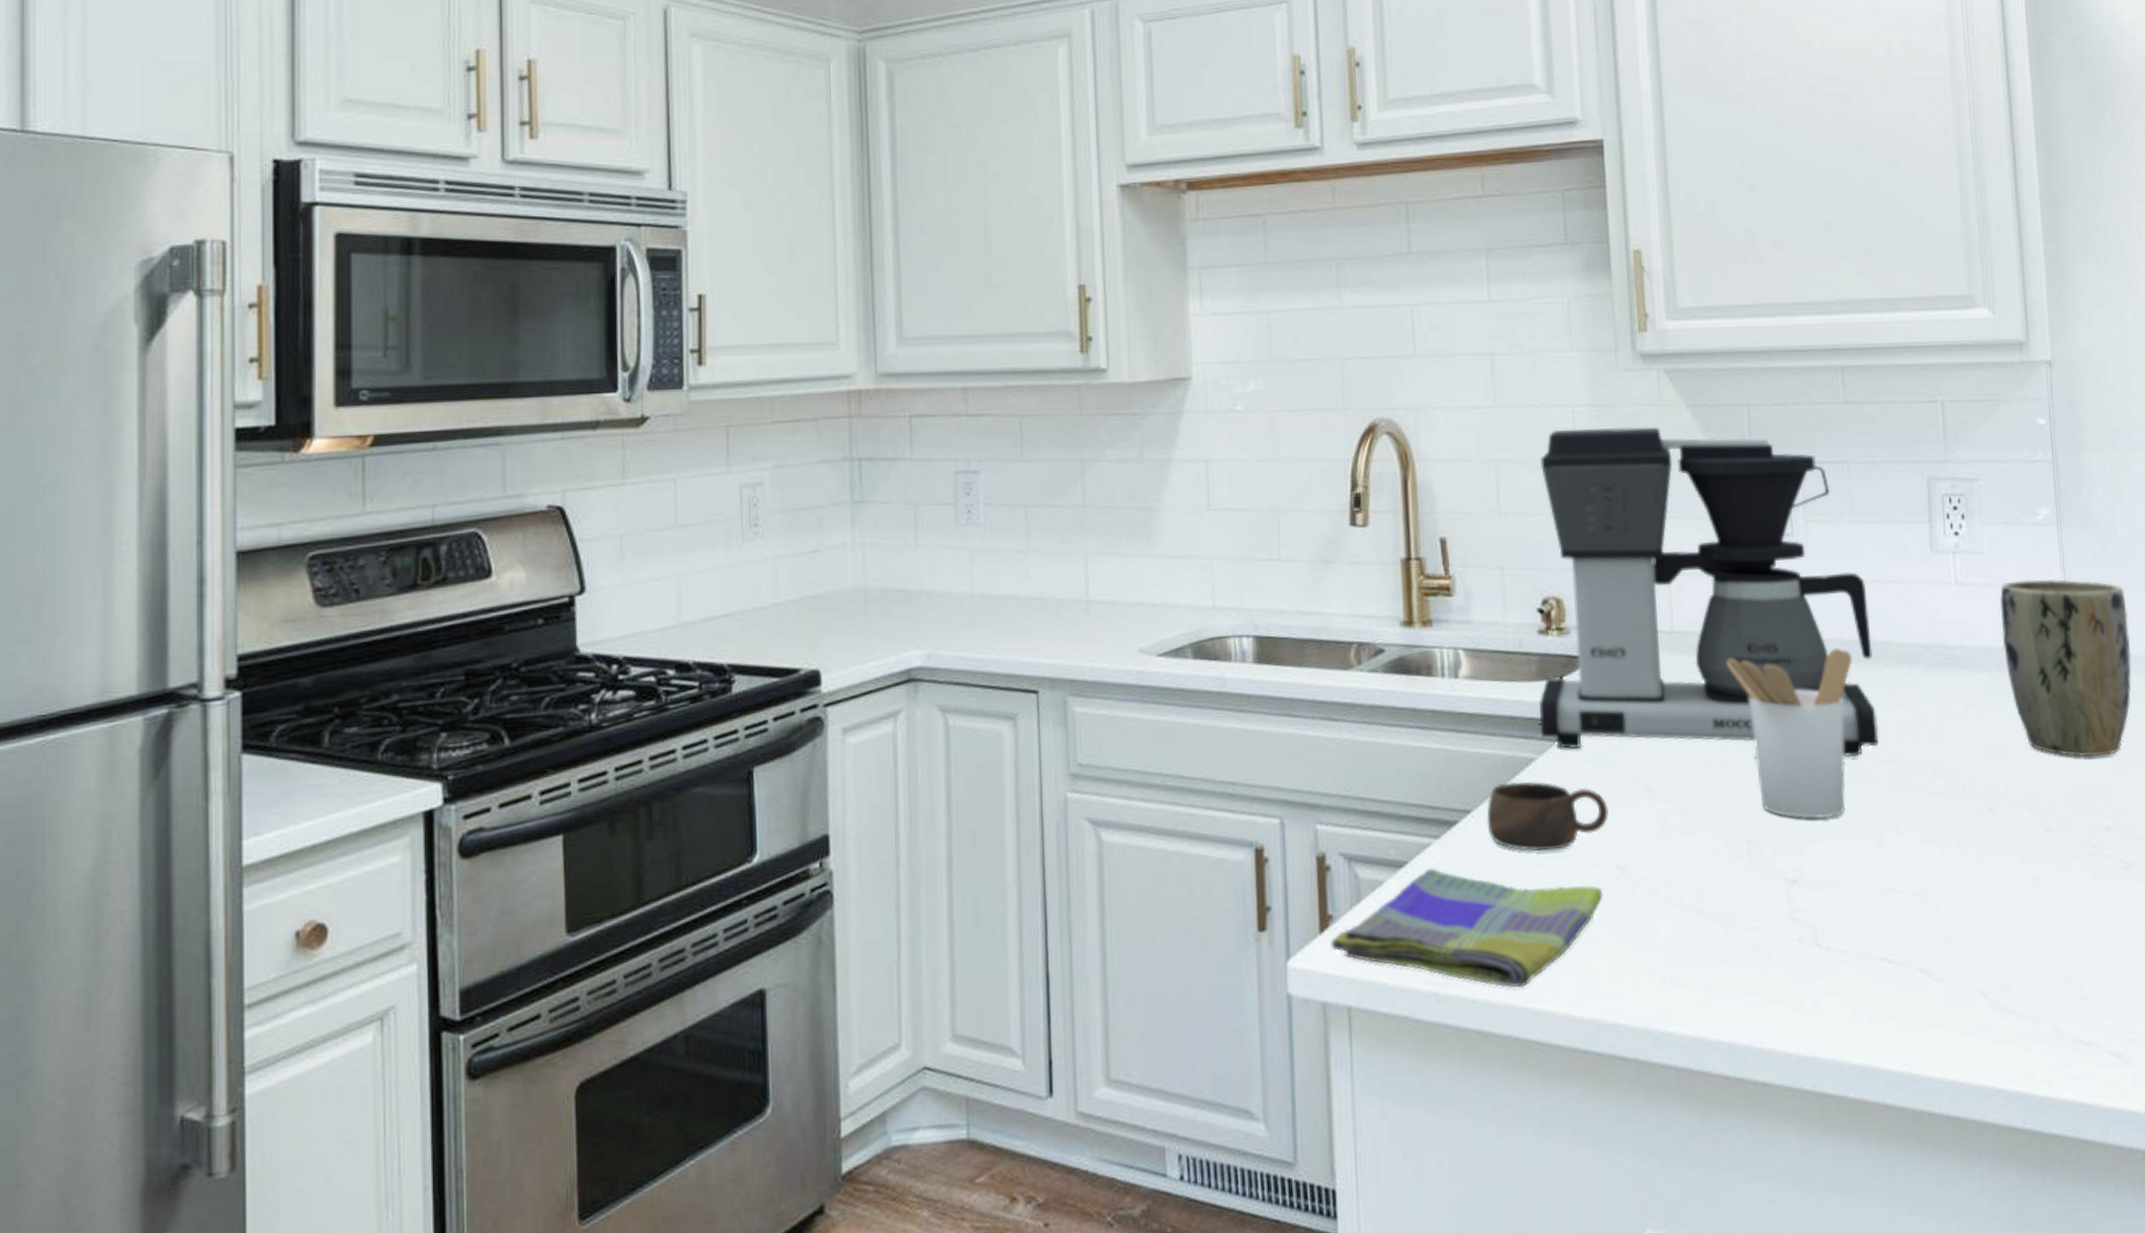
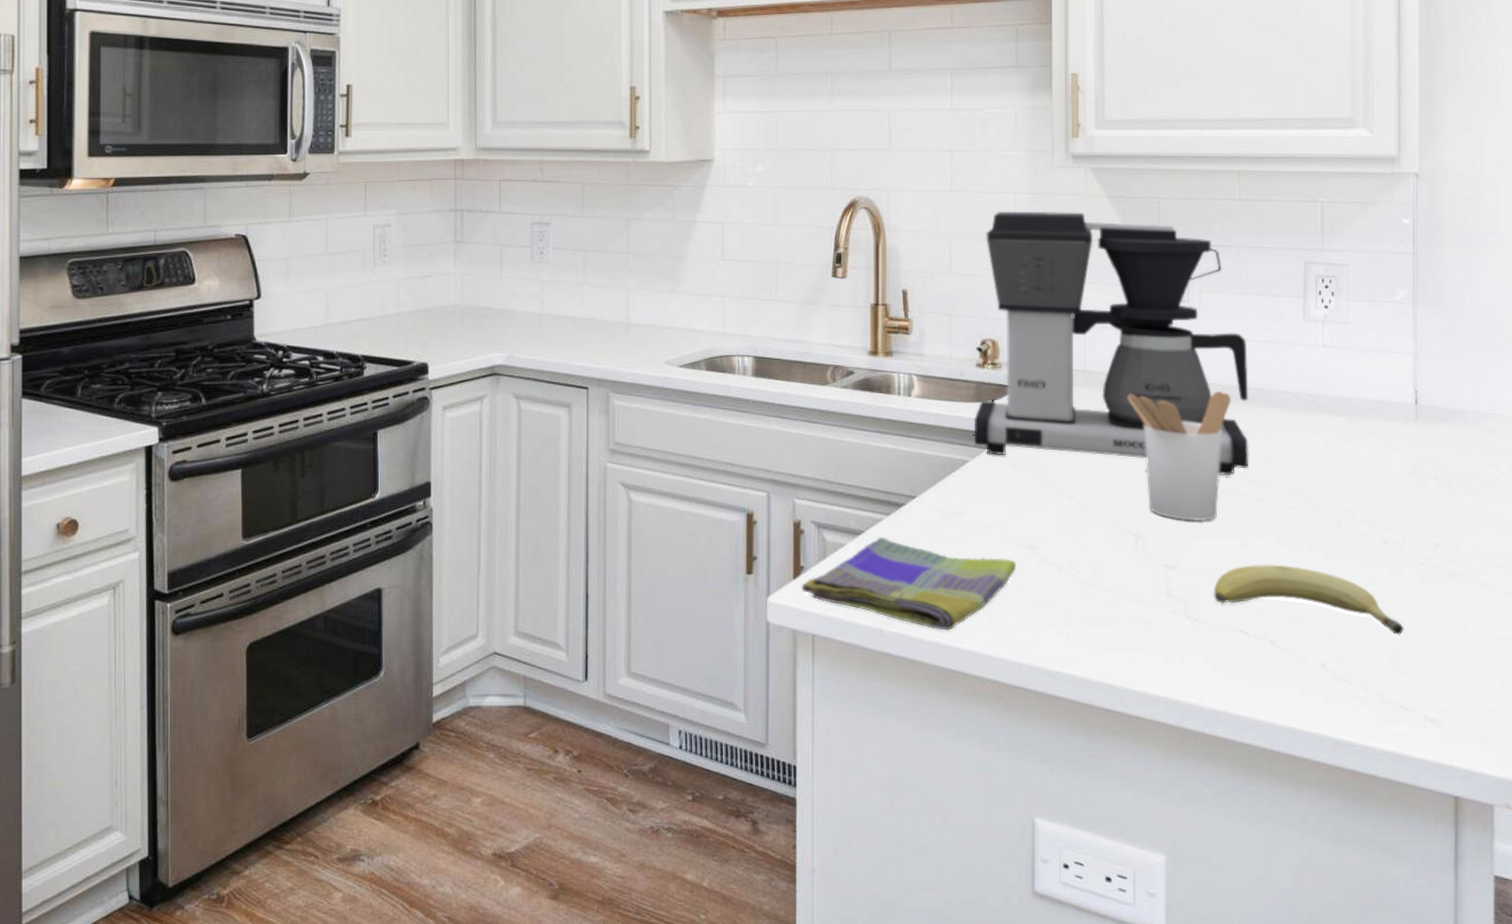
cup: present [1486,781,1610,851] -> none [928,477,1026,531]
fruit: none [1847,867,2078,949] -> present [1213,564,1405,635]
plant pot: present [2000,578,2132,757] -> none [1359,346,1469,488]

